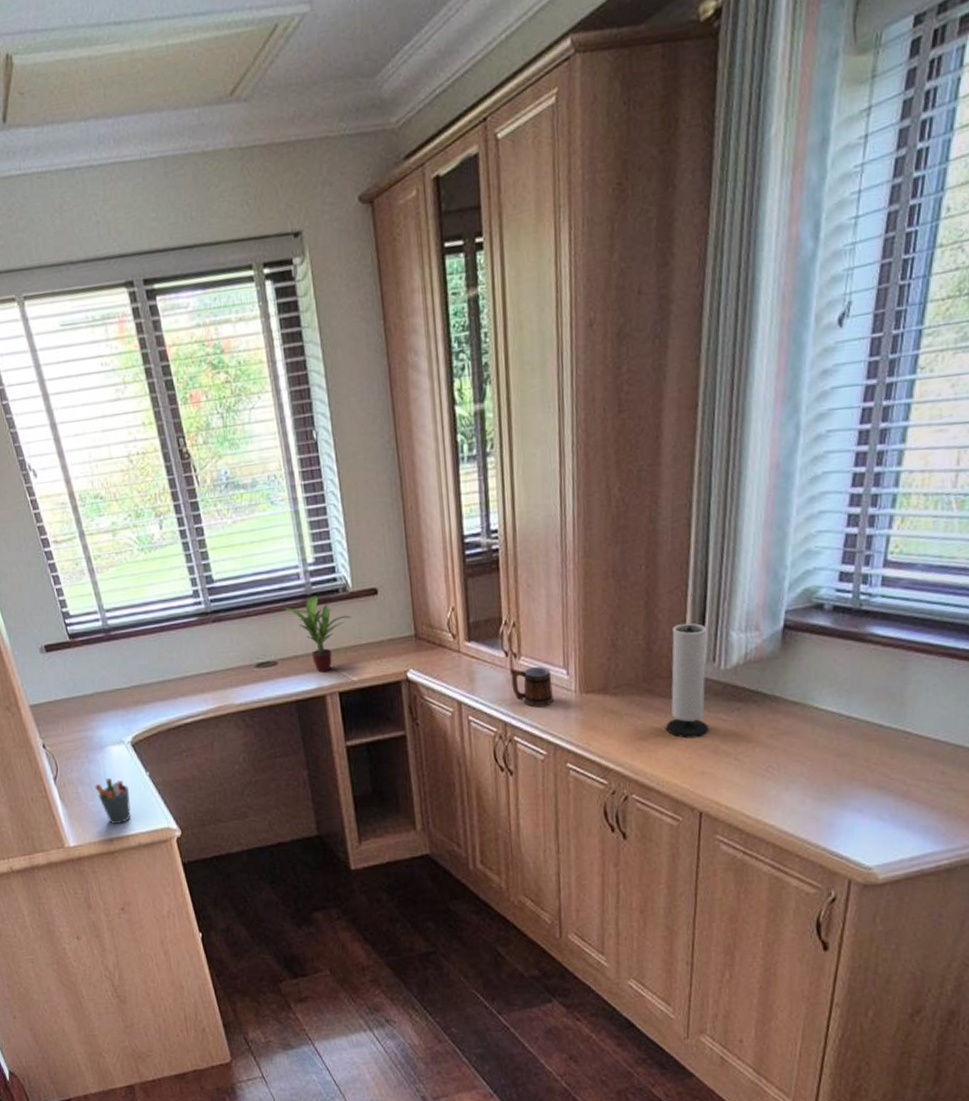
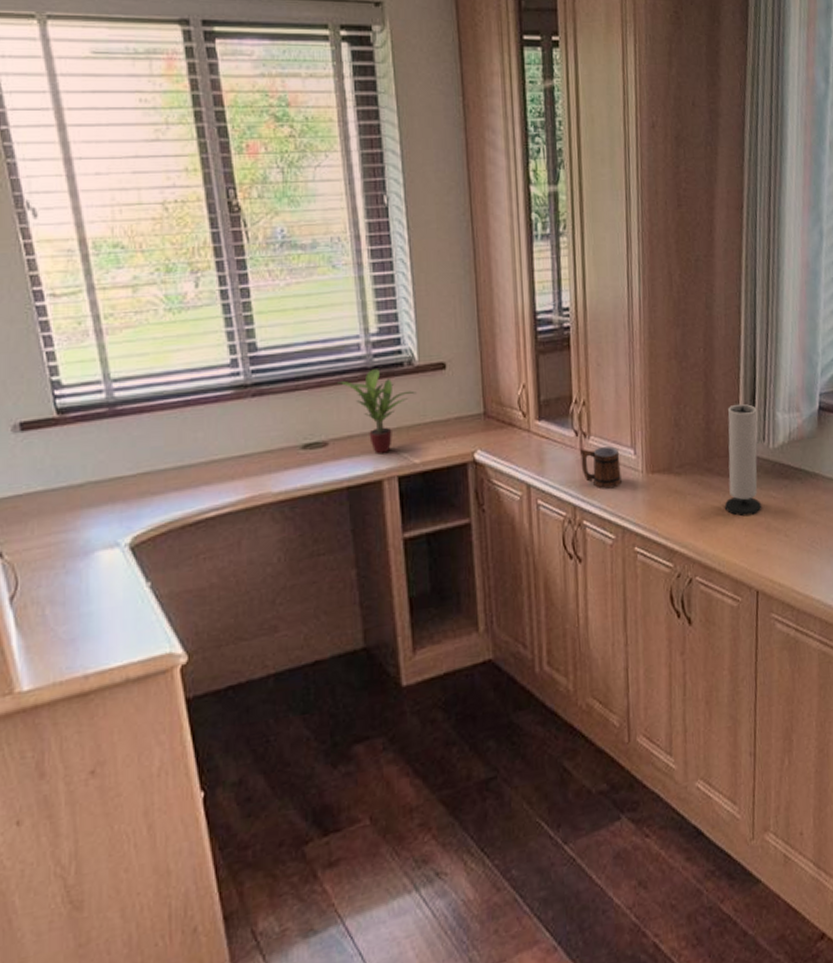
pen holder: present [95,777,131,825] -> none [71,592,119,656]

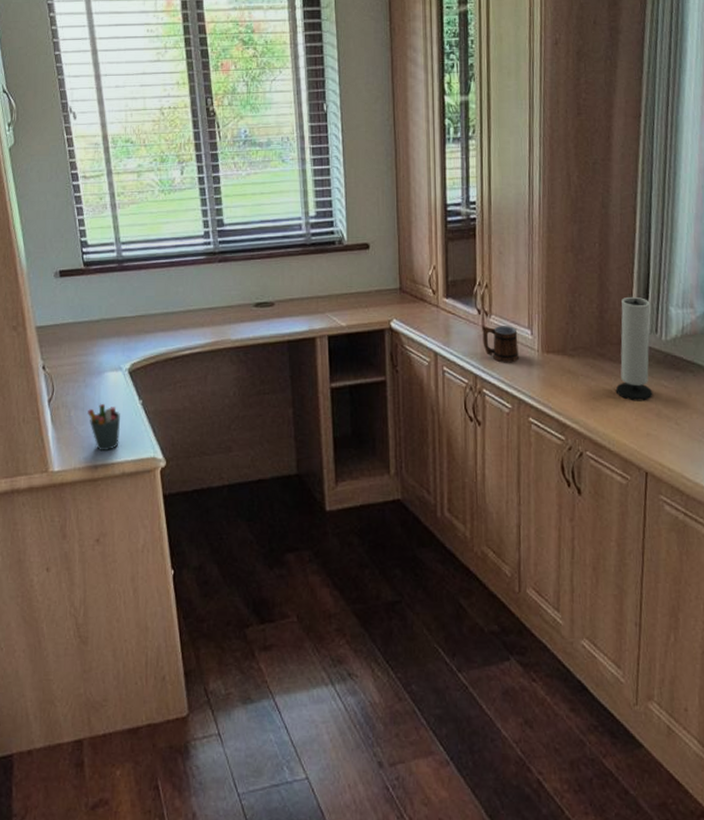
pen holder: none [71,592,119,656] -> present [88,403,120,452]
potted plant: present [336,369,417,454] -> none [282,246,345,316]

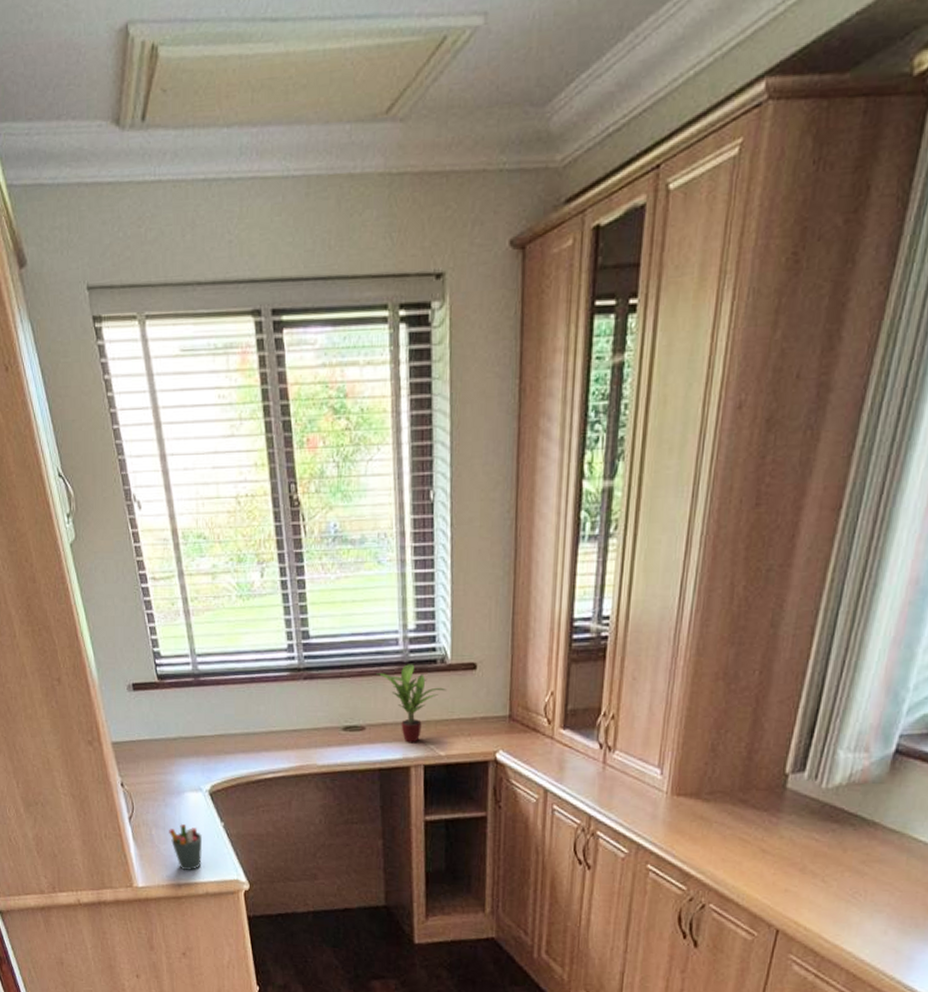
potted plant: none [282,246,345,316] -> present [375,664,447,743]
mug: present [481,325,519,363] -> none [601,761,645,805]
speaker: present [615,296,653,401] -> none [754,735,814,855]

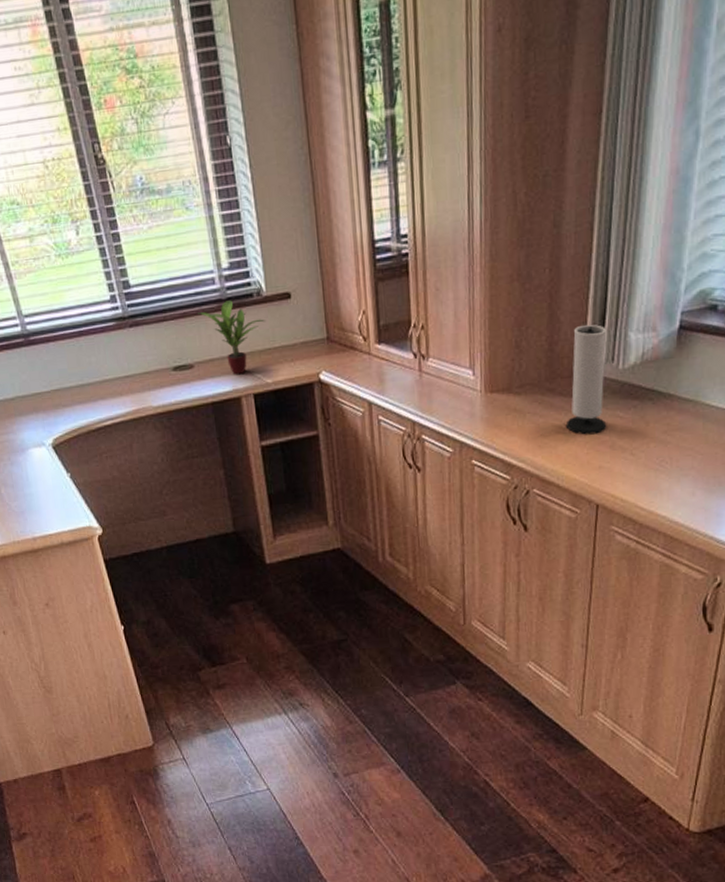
pen holder: present [169,823,202,871] -> none [18,479,54,524]
speaker: none [754,735,814,855] -> present [565,324,607,435]

